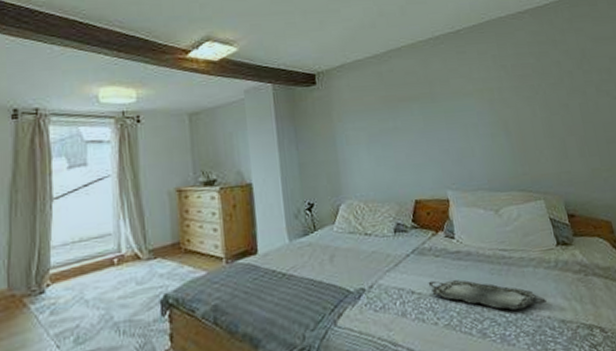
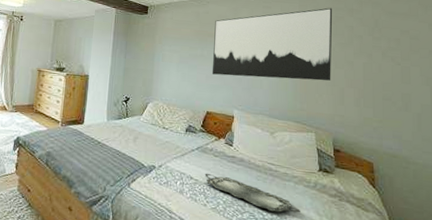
wall art: none [403,42,549,150] -> present [211,8,333,81]

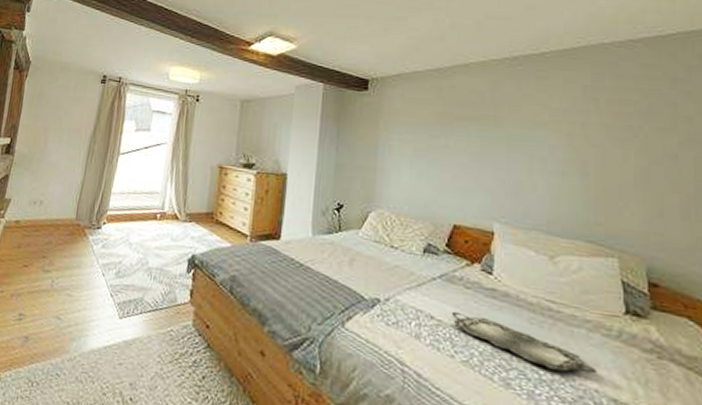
wall art: present [211,8,333,81] -> none [460,76,644,183]

